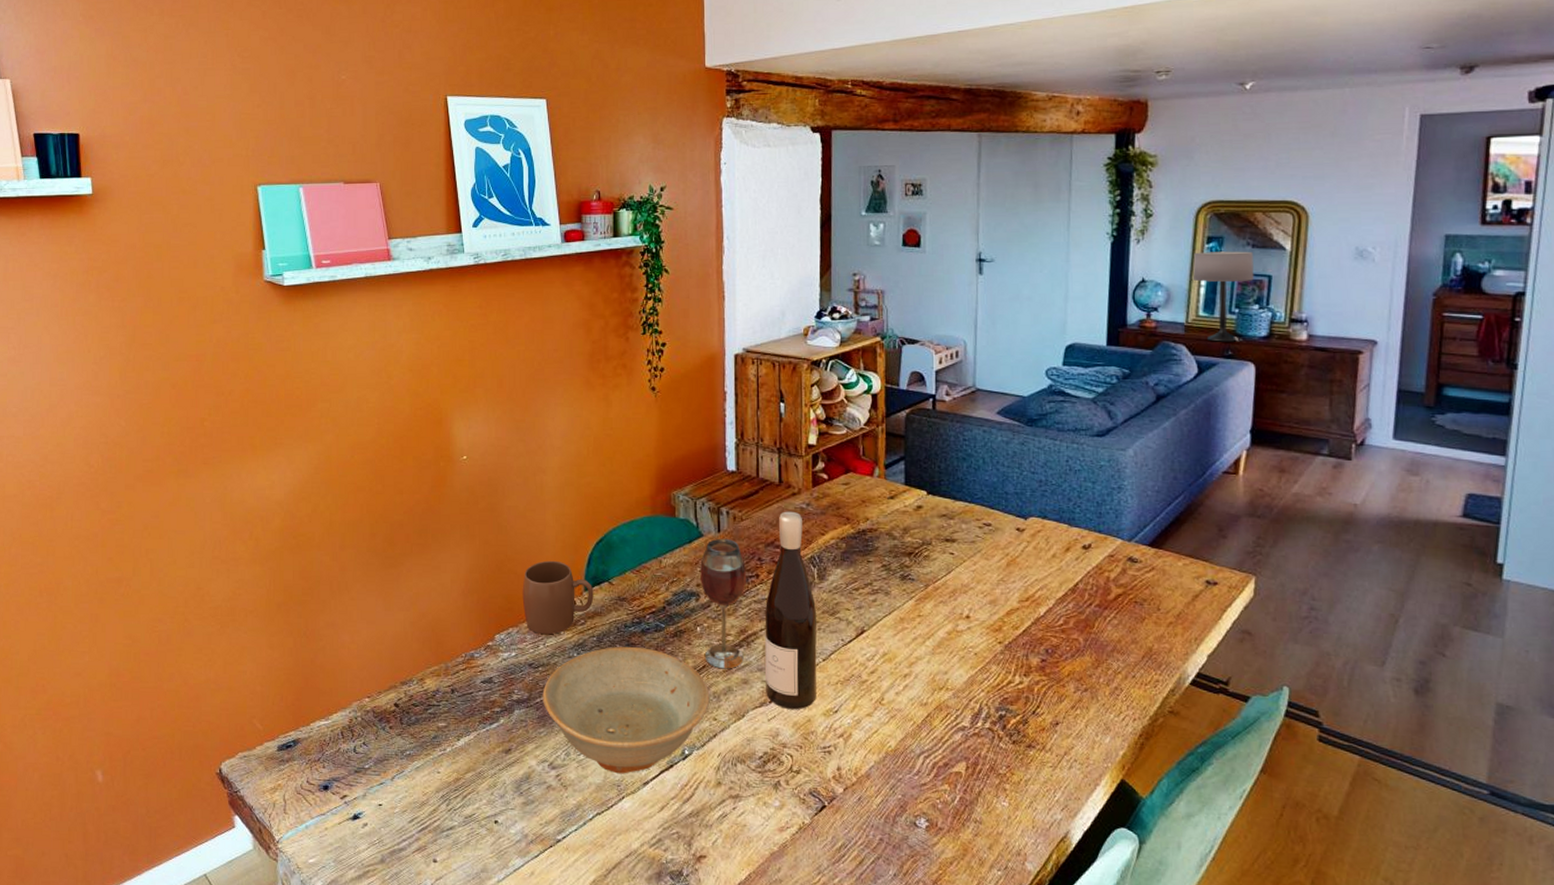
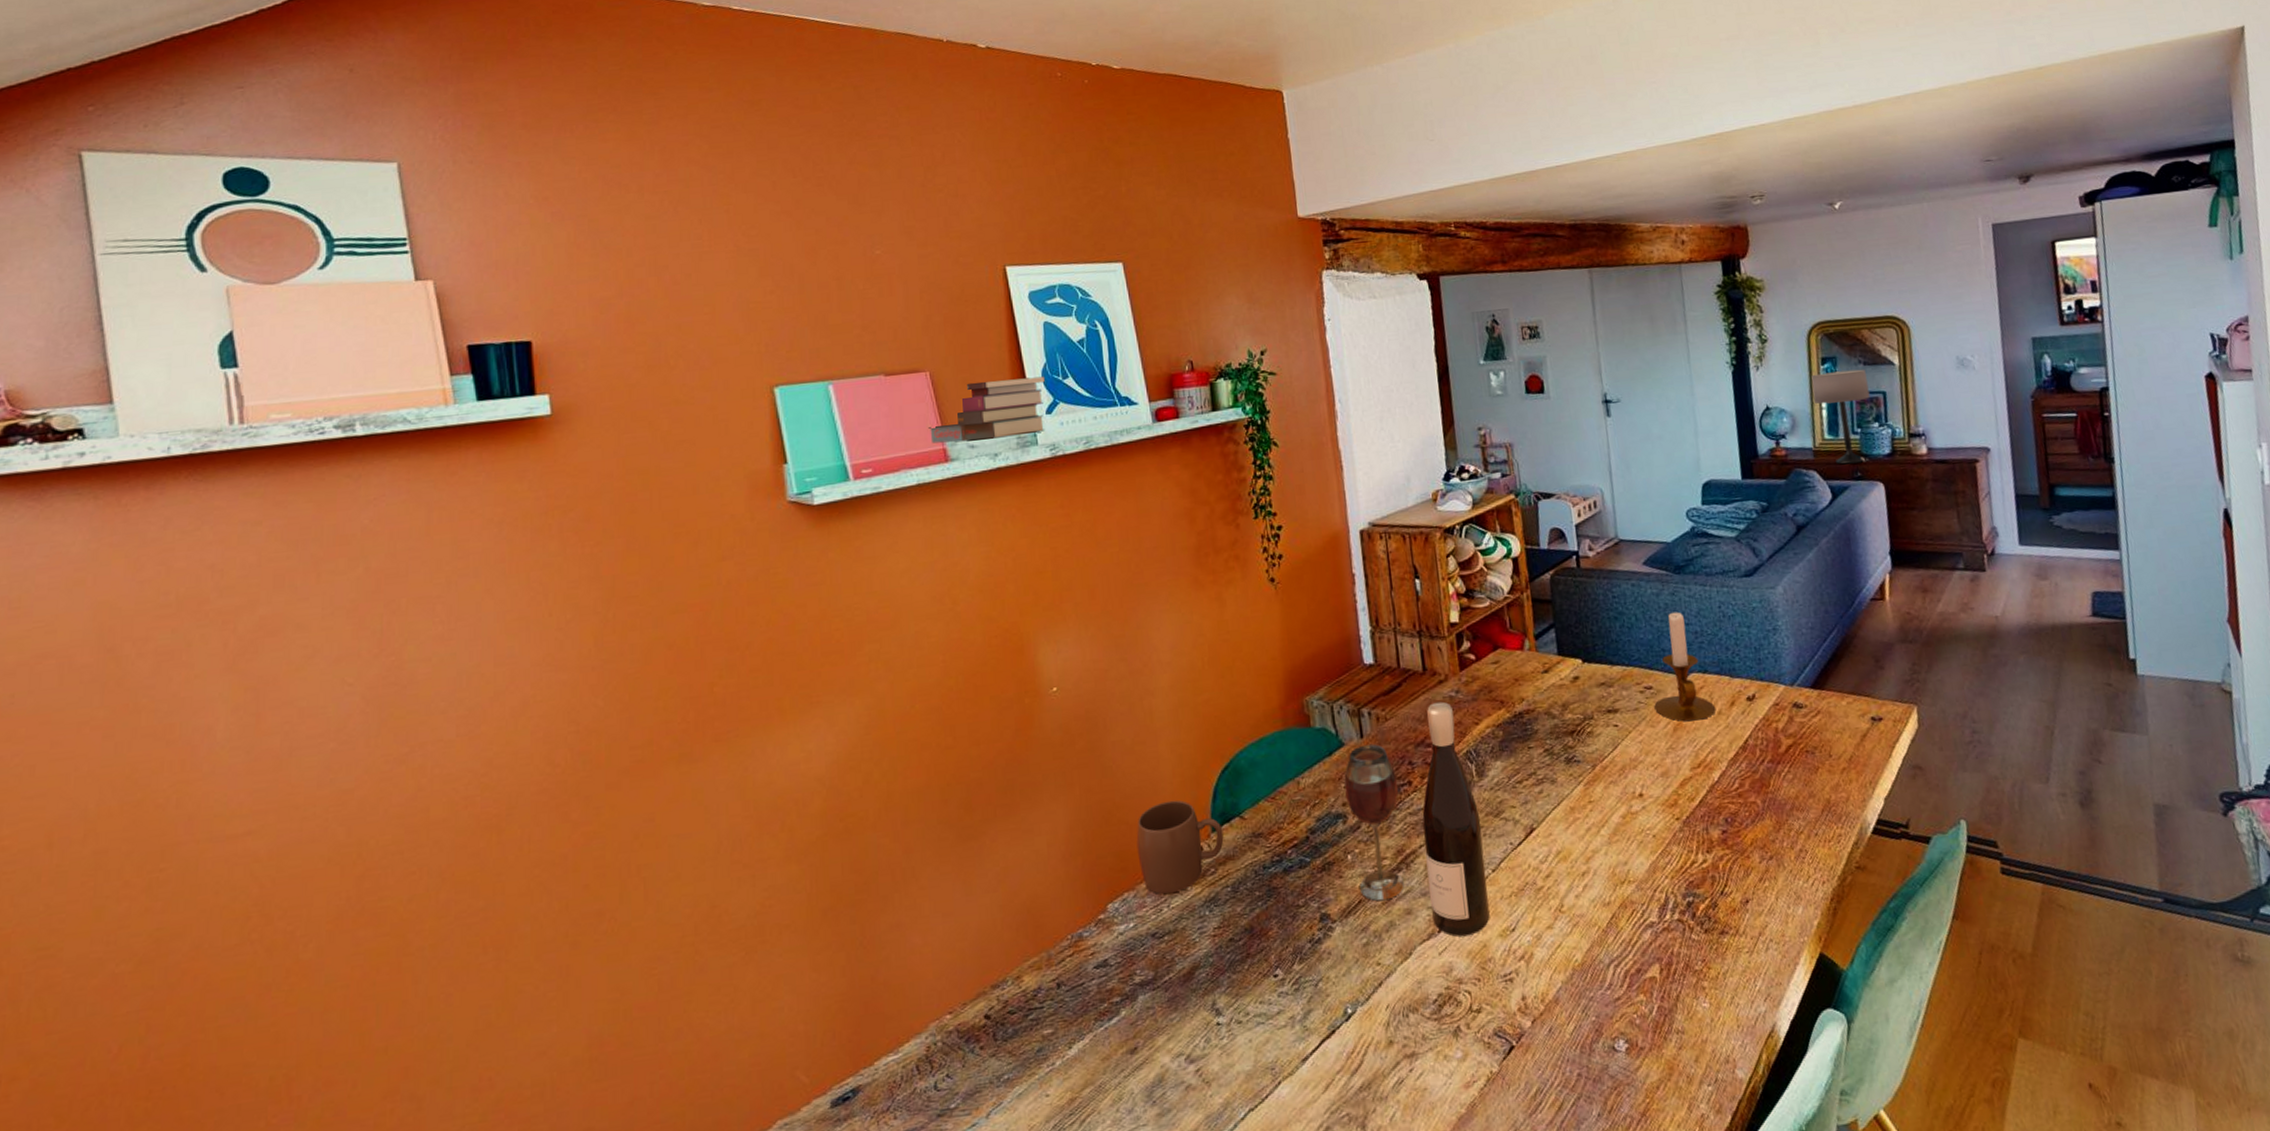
books: none [376,194,473,245] -> present [928,376,1045,444]
dish: present [542,646,710,774] -> none [1171,890,1371,1054]
candlestick: none [991,460,1051,560] -> present [1654,612,1716,721]

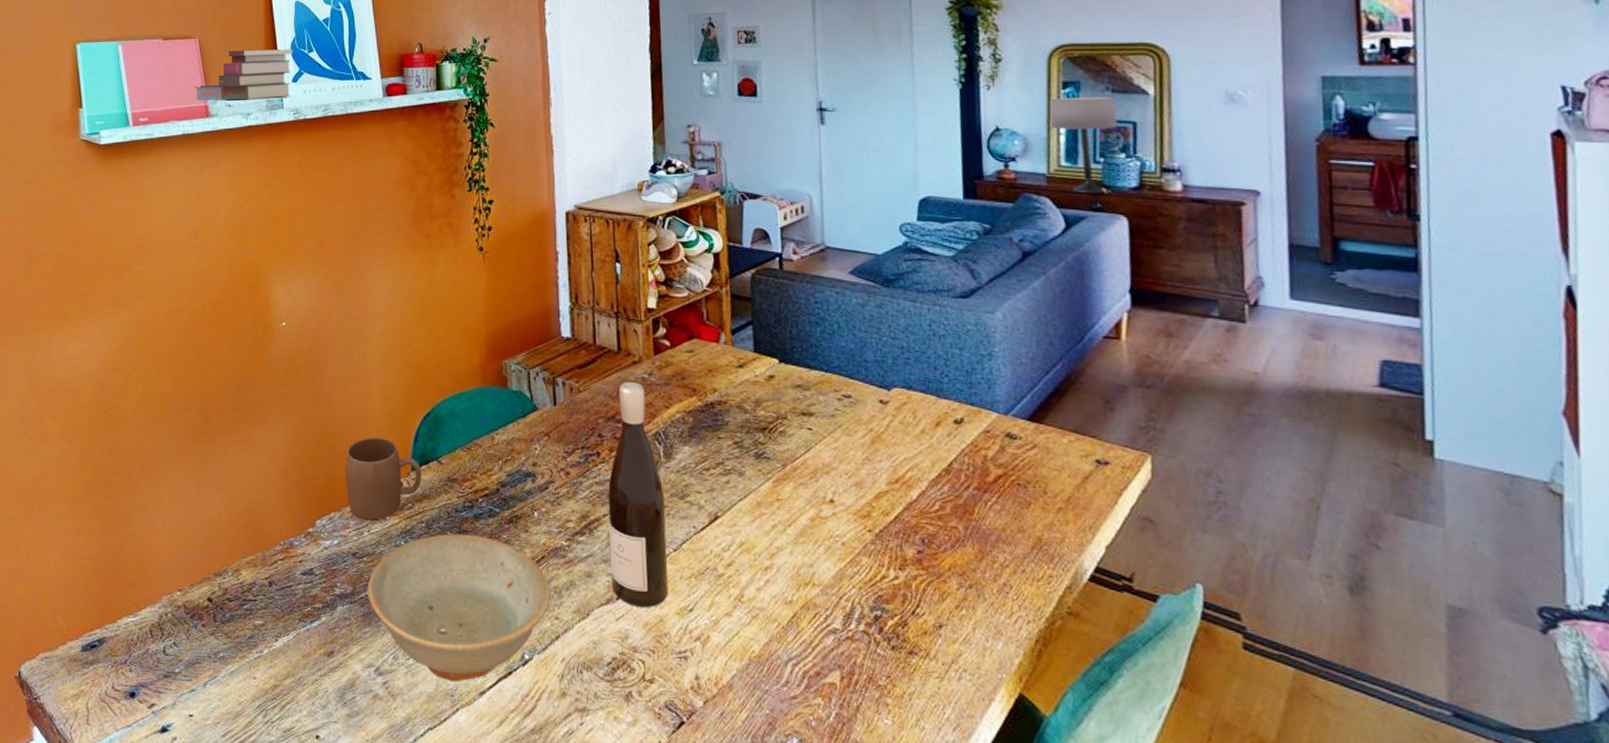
dish: none [1171,890,1371,1054] -> present [367,533,551,682]
wineglass: present [1344,744,1404,901] -> none [536,412,587,560]
candlestick: present [1654,612,1716,721] -> none [852,324,919,436]

